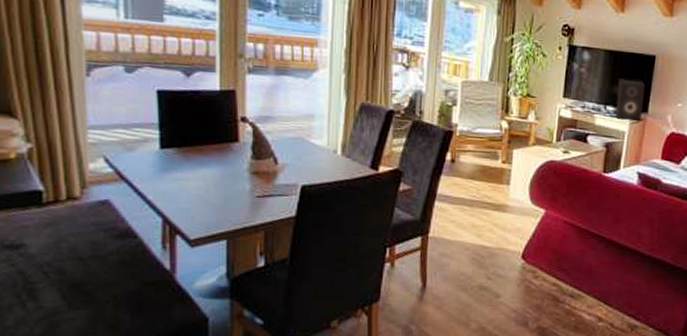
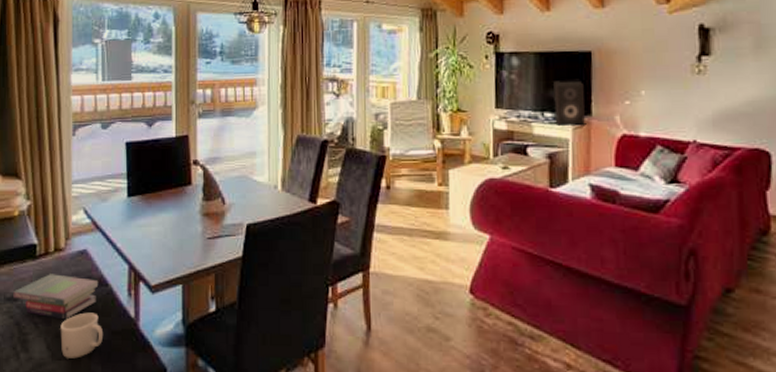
books: none [13,222,126,270] -> present [13,274,99,320]
mug: none [78,263,133,308] -> present [60,312,104,359]

